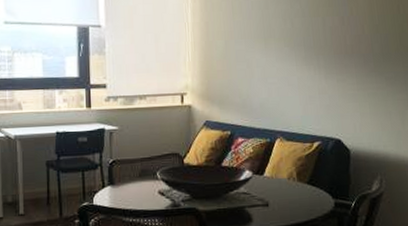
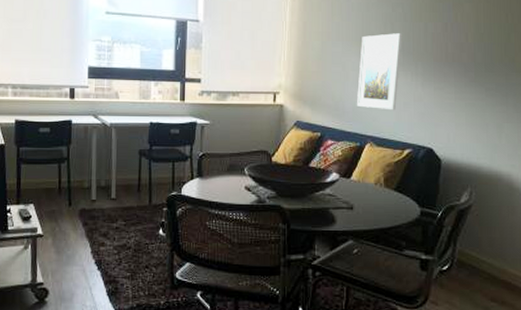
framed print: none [263,29,303,105] -> present [356,33,402,111]

